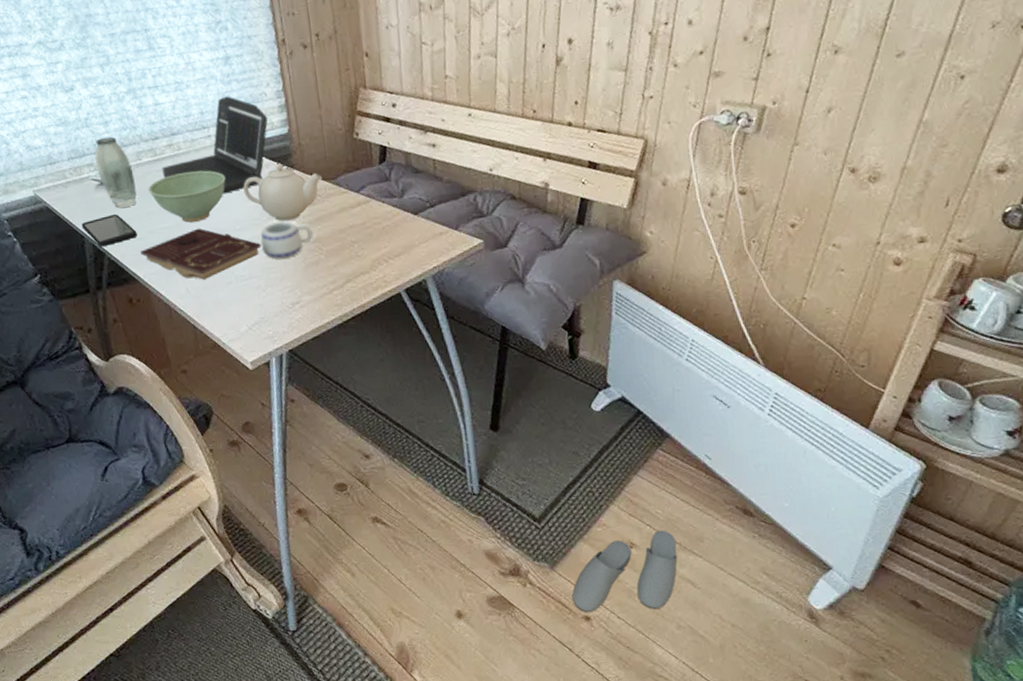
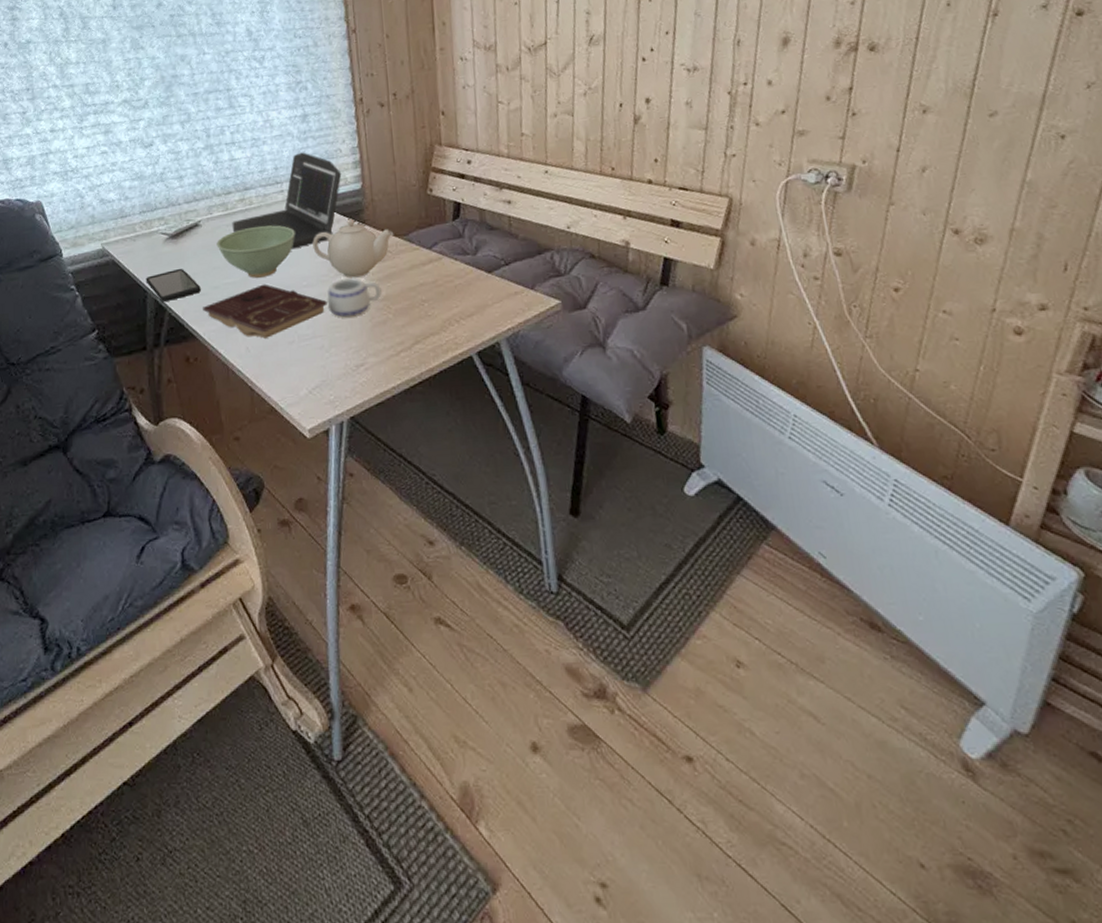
vase: present [95,136,137,208] -> none [167,190,204,262]
slippers: present [572,530,678,613] -> none [669,645,795,752]

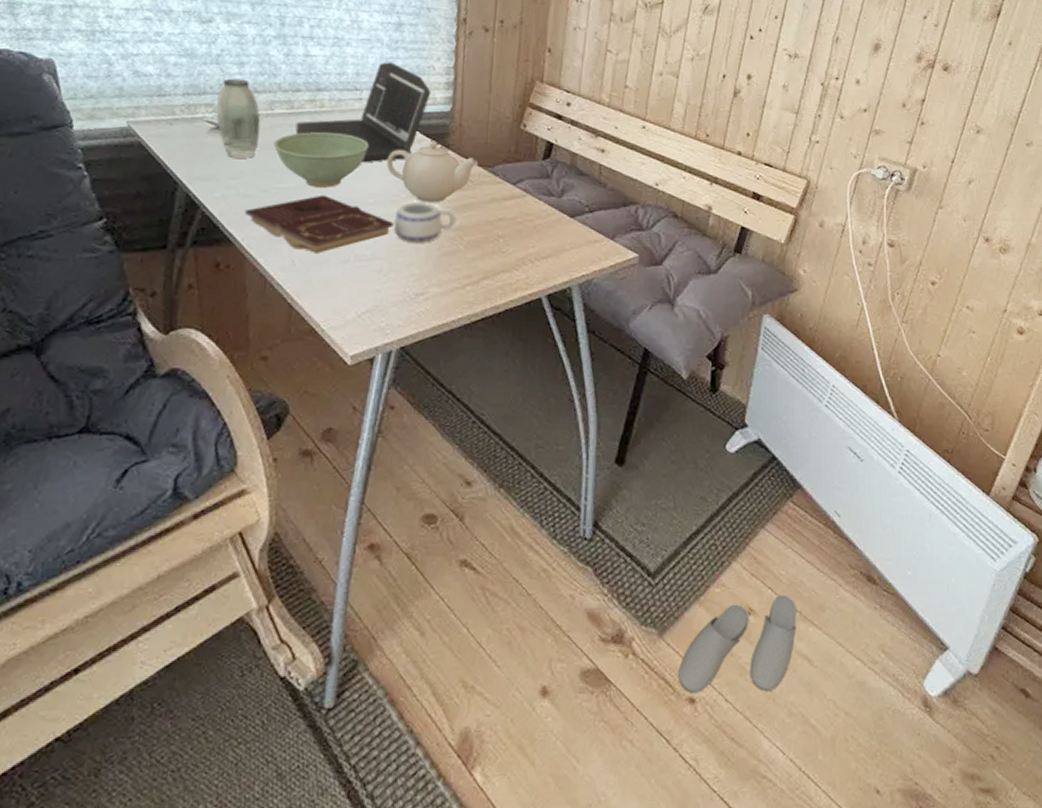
phone: present [145,268,201,303] -> none [178,163,247,199]
vase: none [167,190,204,262] -> present [216,78,261,158]
slippers: none [669,645,795,752] -> present [678,595,797,694]

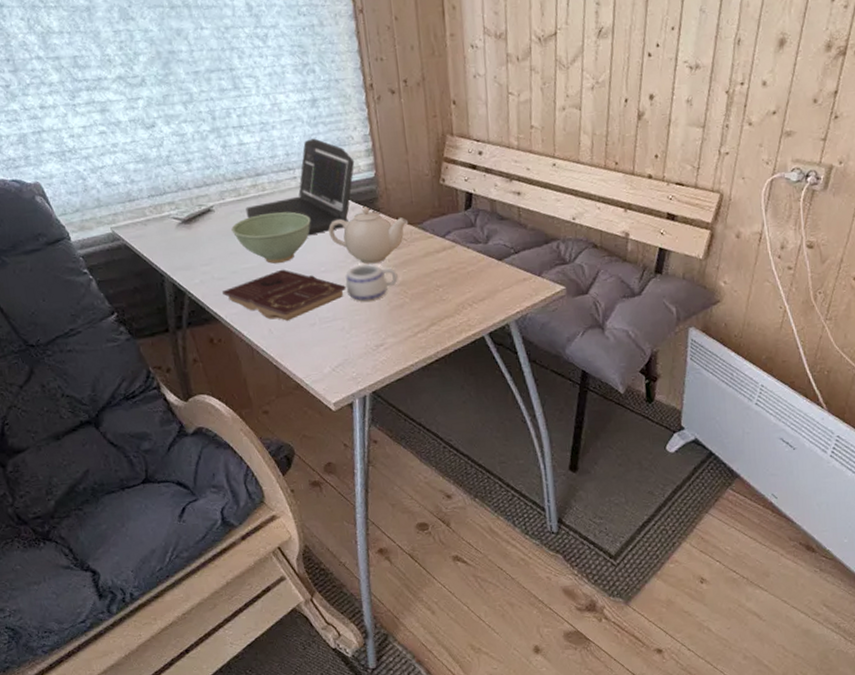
vase: present [216,78,261,158] -> none [176,175,219,247]
slippers: present [678,595,797,694] -> none [645,565,745,646]

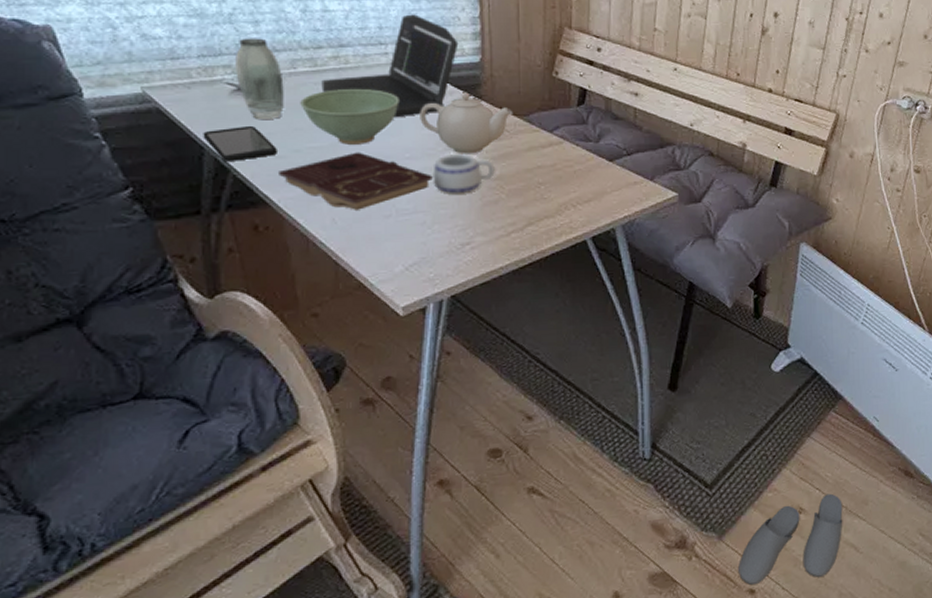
phone: none [161,253,219,287] -> present [203,125,277,163]
vase: none [176,175,219,247] -> present [235,38,284,119]
slippers: none [645,565,745,646] -> present [738,493,843,586]

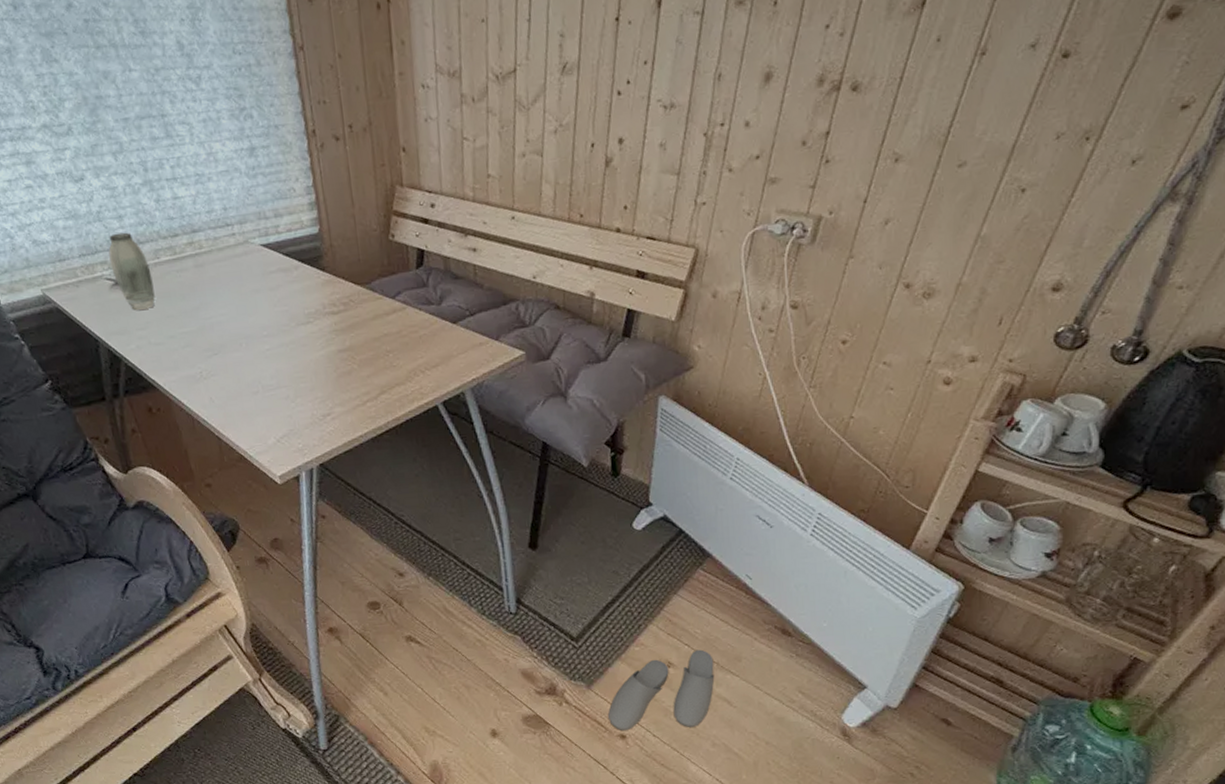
phone: present [203,125,277,163] -> none [95,316,156,352]
book: present [279,152,433,210] -> none [160,333,290,389]
bowl: present [300,88,399,145] -> none [167,271,252,328]
laptop: present [321,14,459,118] -> none [182,191,297,298]
teapot: present [420,92,513,154] -> none [270,265,356,328]
mug: present [433,154,495,193] -> none [289,328,345,367]

